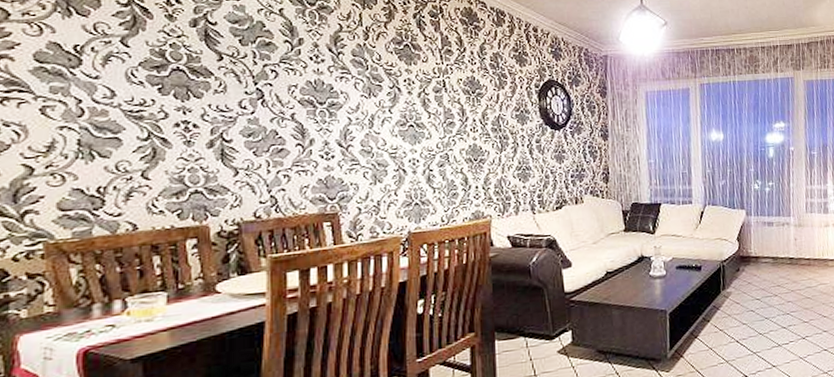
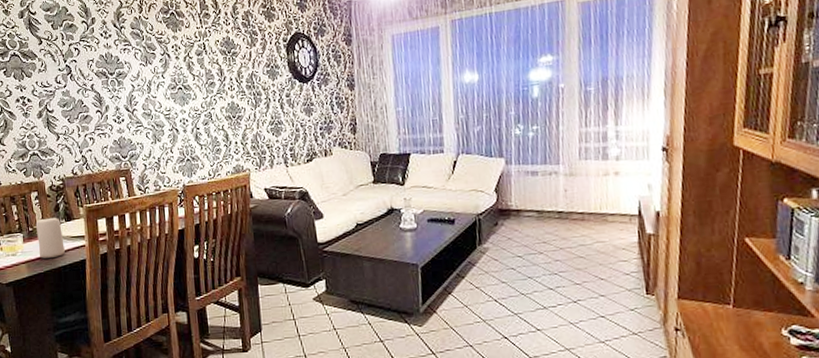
candle: none [189,270,235,323] -> present [35,217,66,259]

